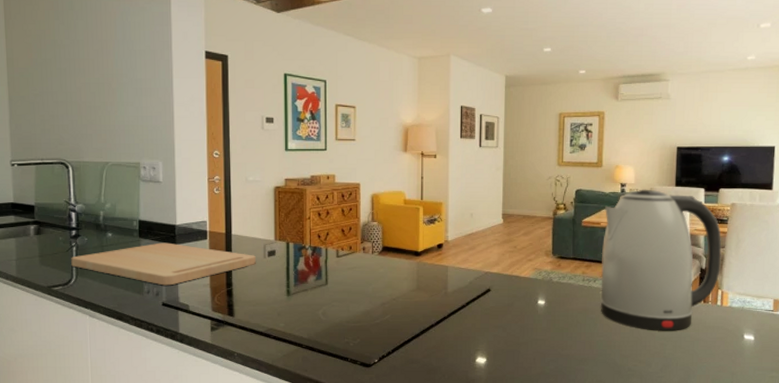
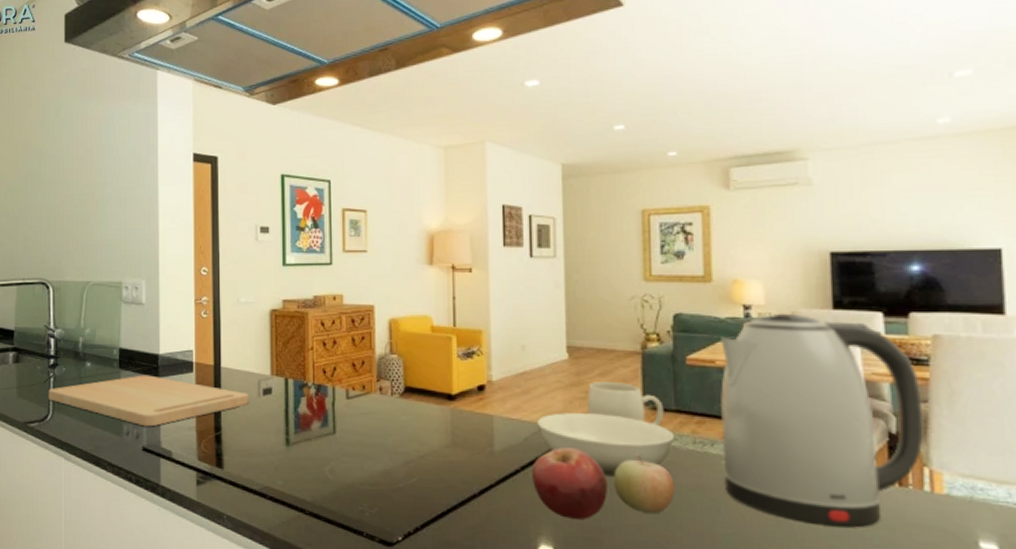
fruit: none [474,288,525,337] -> present [532,447,607,519]
bowl: none [479,262,571,307] -> present [537,413,675,478]
mug: none [514,239,565,269] -> present [587,382,664,426]
fruit: none [529,289,569,331] -> present [613,453,675,515]

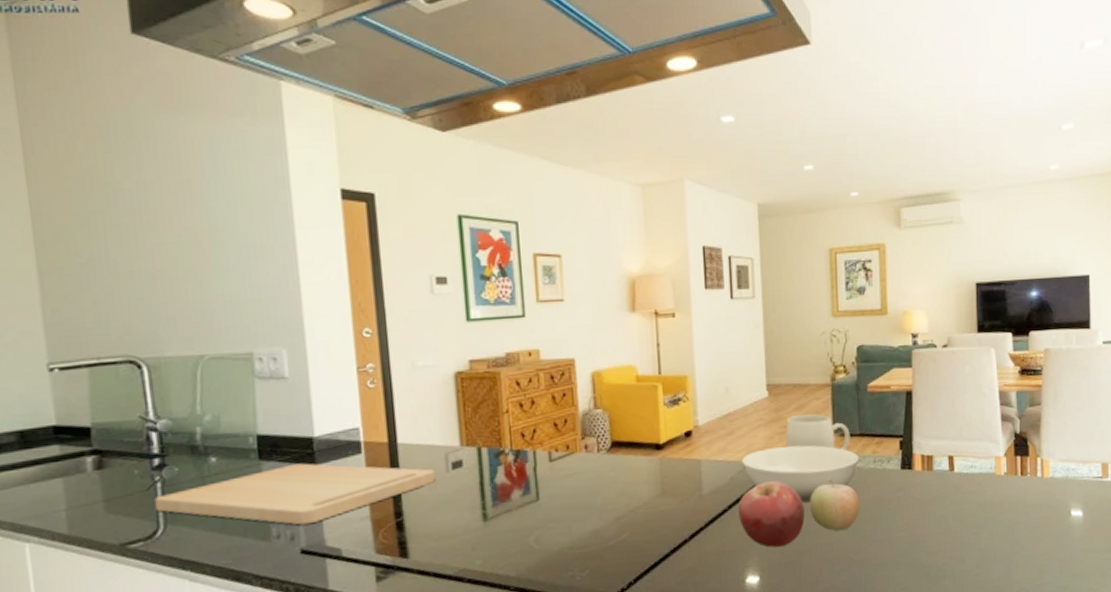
kettle: present [719,313,924,527] -> none [894,338,1038,517]

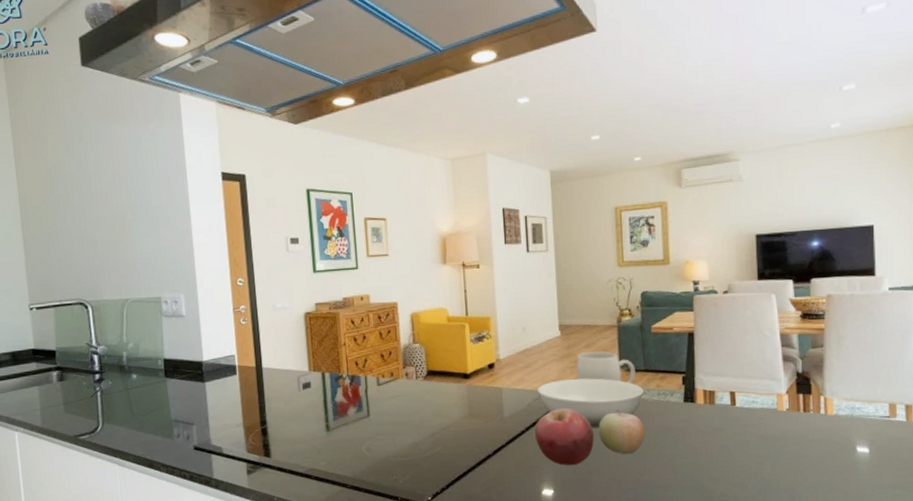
cutting board: present [154,463,435,525] -> none [96,381,290,428]

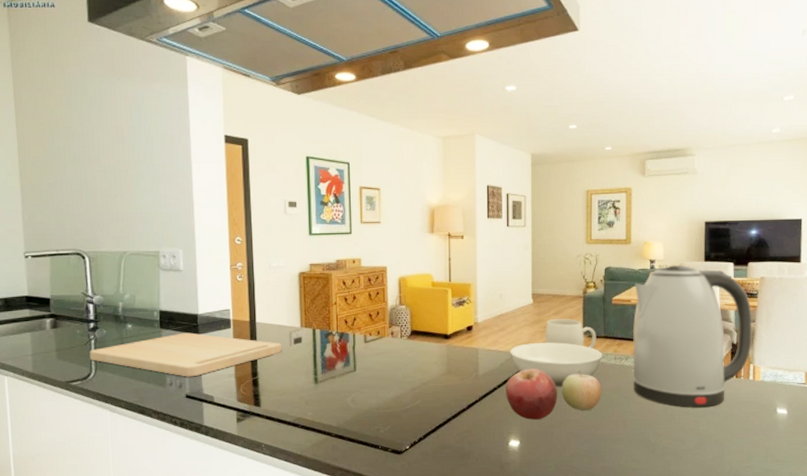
cutting board: none [96,381,290,428] -> present [89,332,282,377]
kettle: none [677,285,821,448] -> present [632,265,752,408]

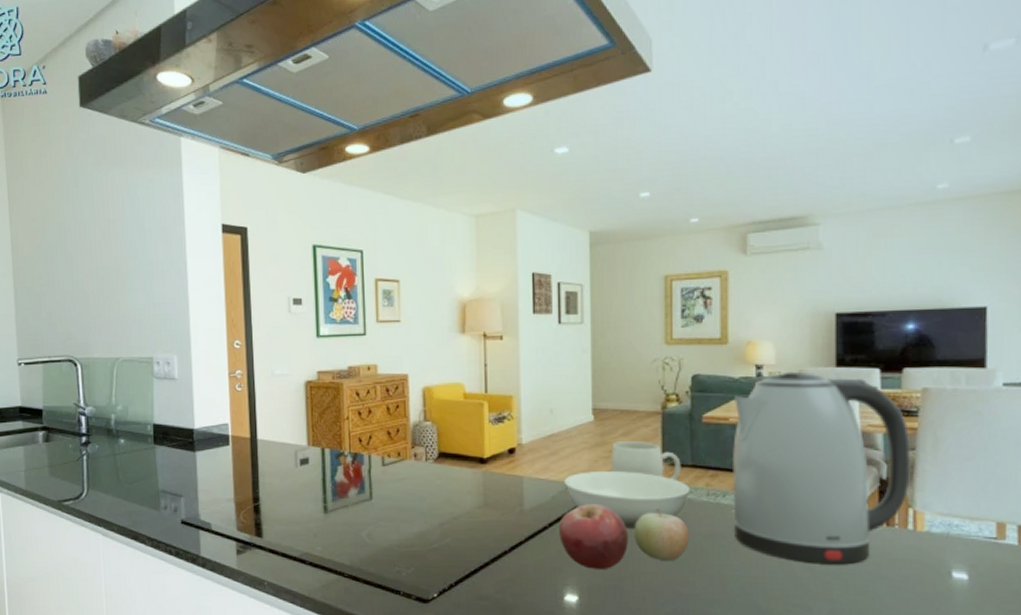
cutting board: present [89,332,282,377] -> none [82,449,286,500]

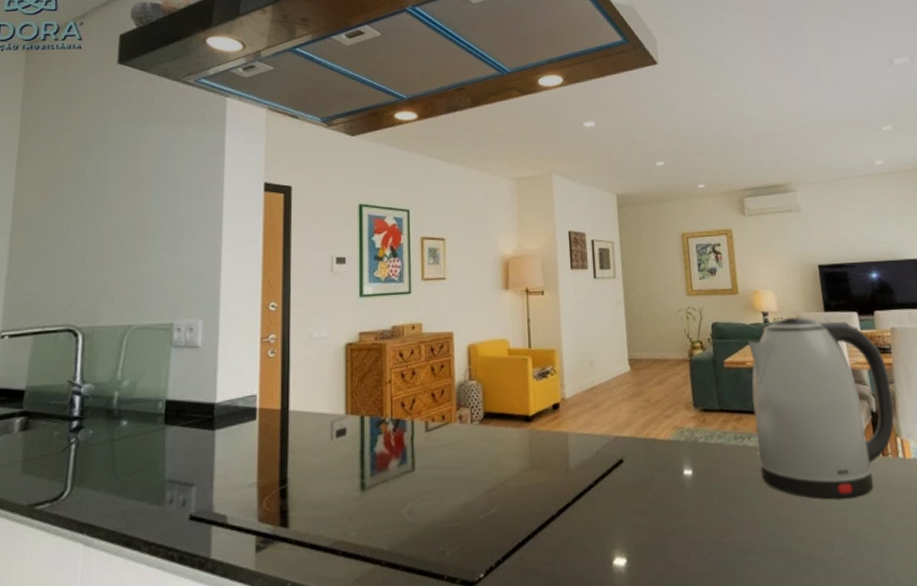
fruit: present [559,504,628,569] -> none [604,456,670,527]
bowl: present [564,472,691,530] -> none [607,420,720,481]
mug: present [610,441,681,480] -> none [647,389,711,426]
fruit: present [634,506,689,562] -> none [673,453,724,511]

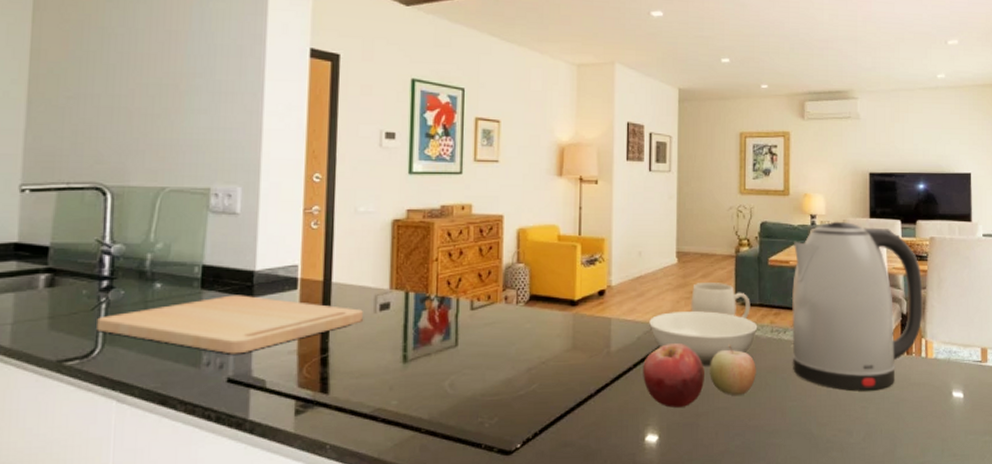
cutting board: none [66,428,320,490] -> present [97,295,363,354]
fruit: none [604,456,670,527] -> present [643,343,704,408]
bowl: none [607,420,720,481] -> present [649,311,758,368]
mug: none [647,389,711,426] -> present [691,283,751,319]
fruit: none [673,453,724,511] -> present [710,343,756,397]

